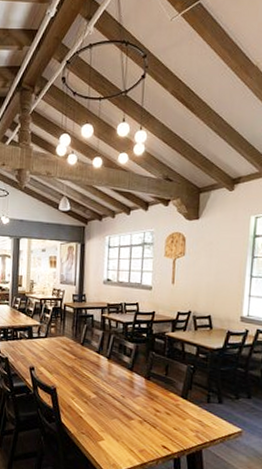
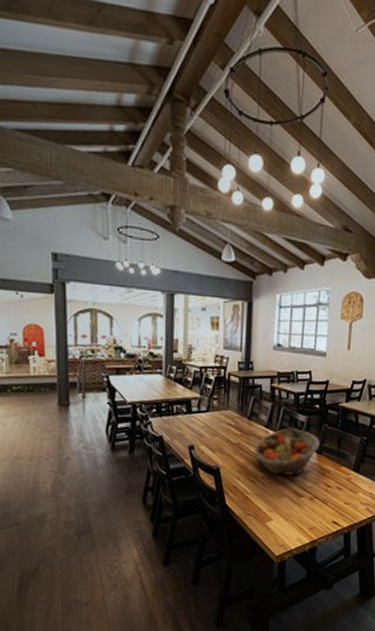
fruit basket: none [87,354,148,400] -> present [254,428,320,477]

